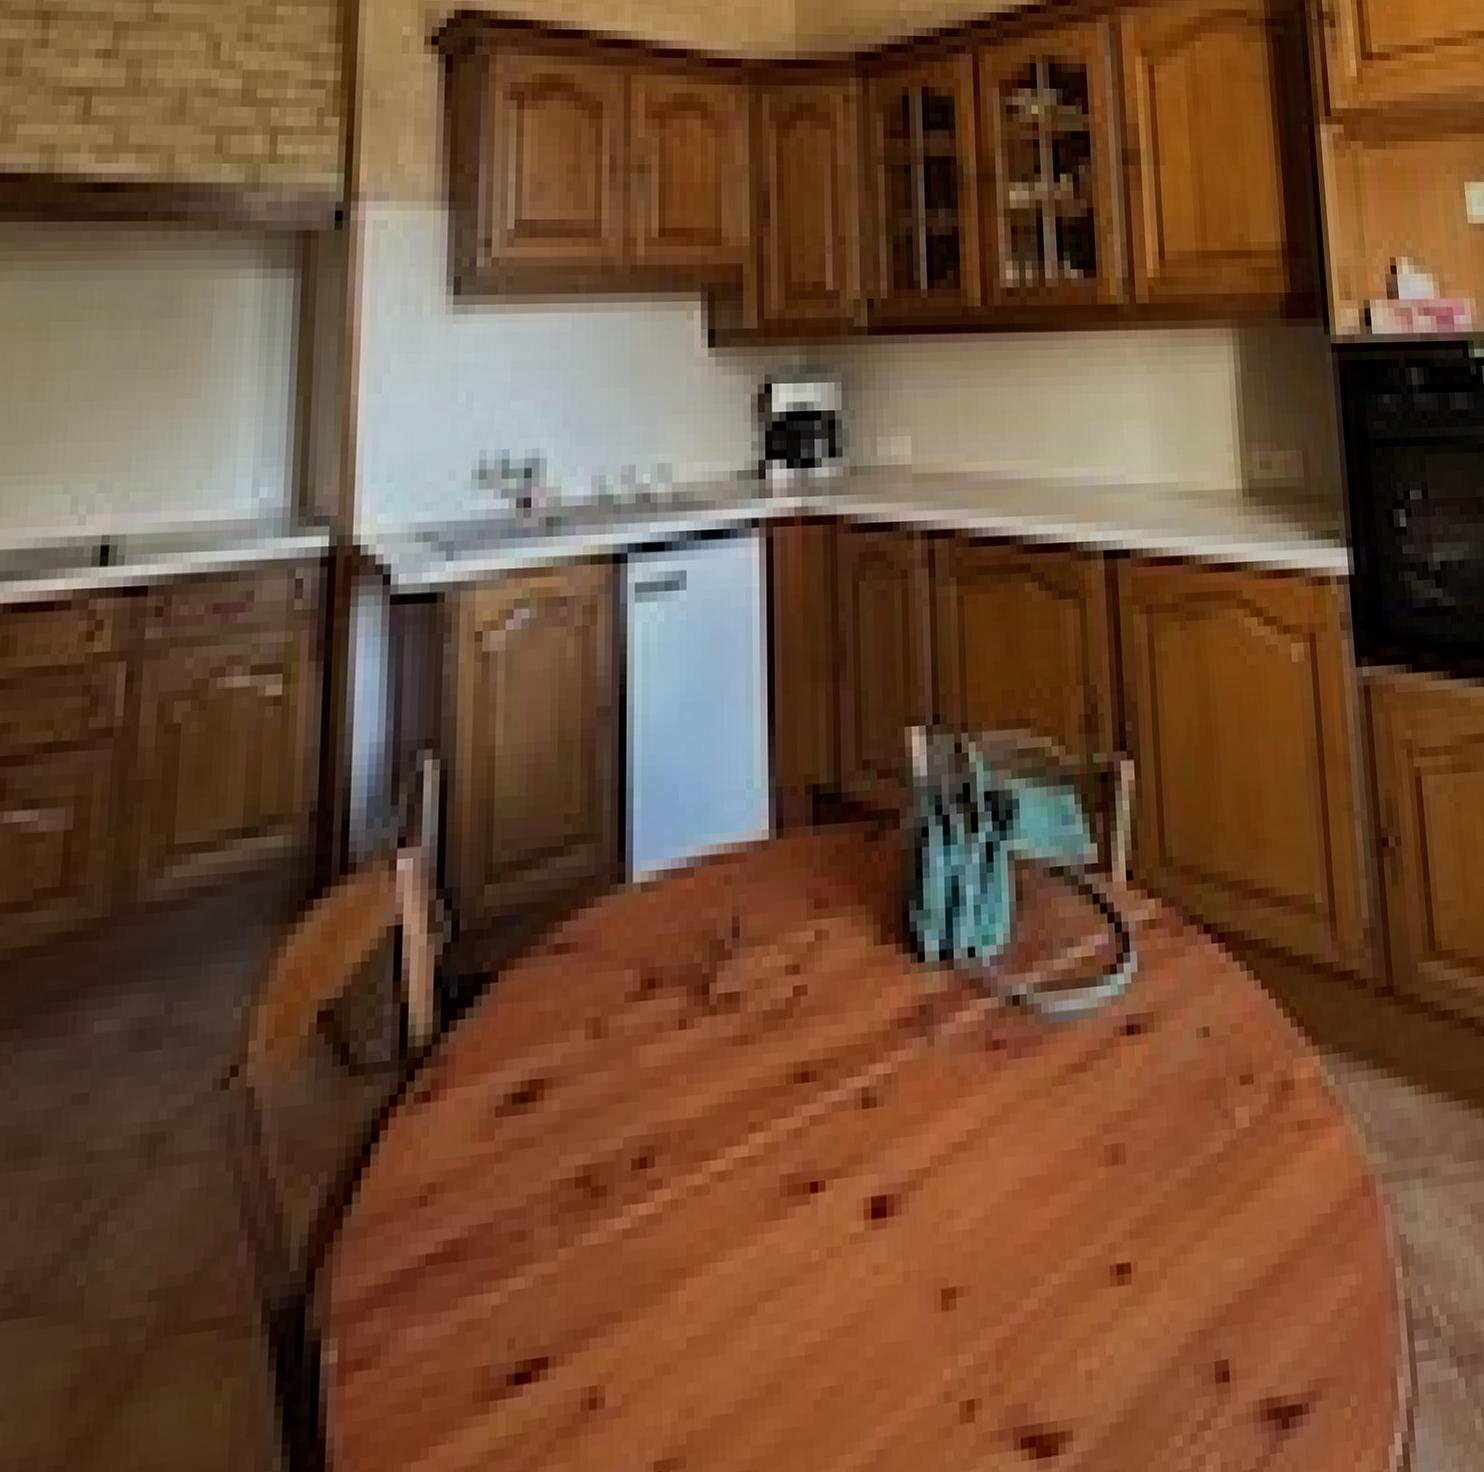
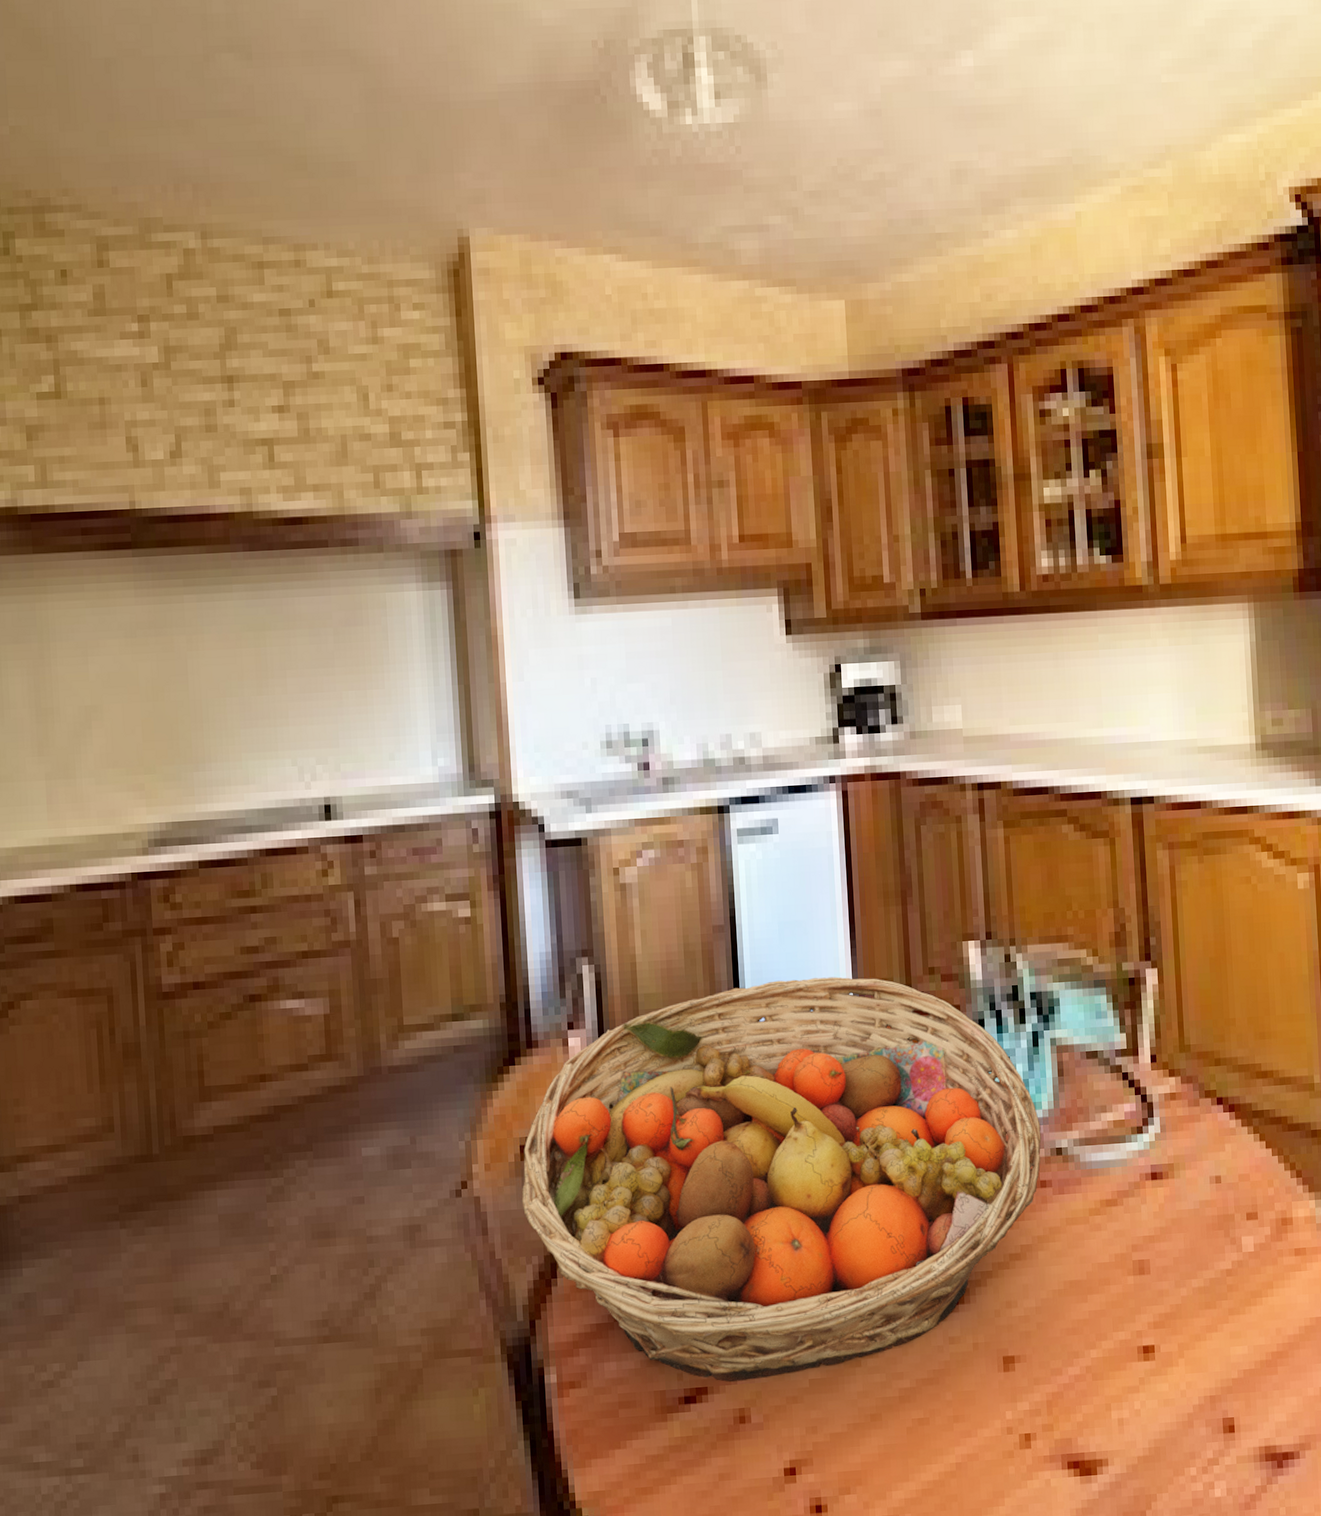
fruit basket: none [312,773,995,1347] -> present [521,976,1042,1382]

